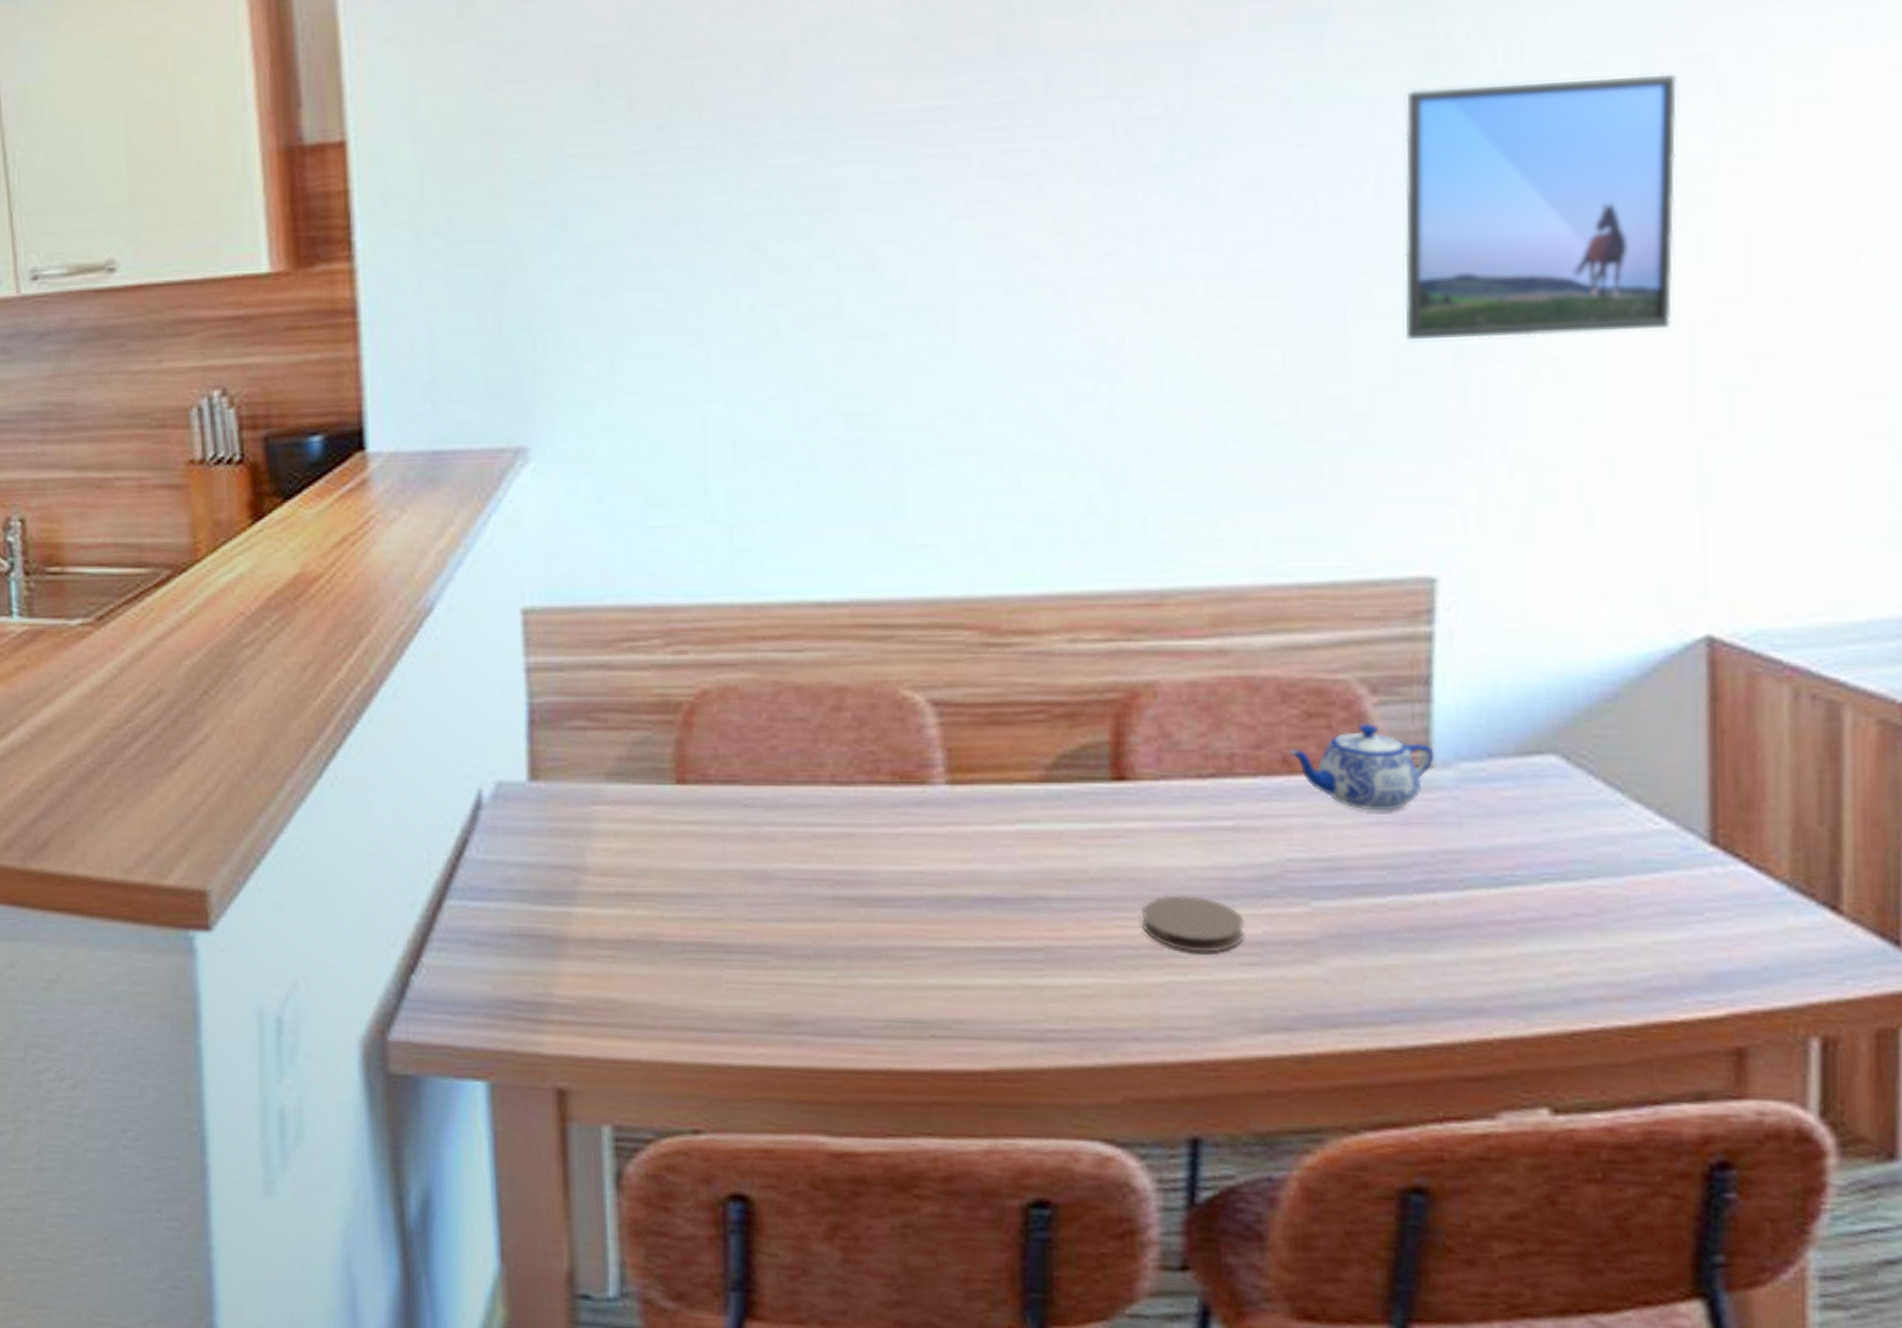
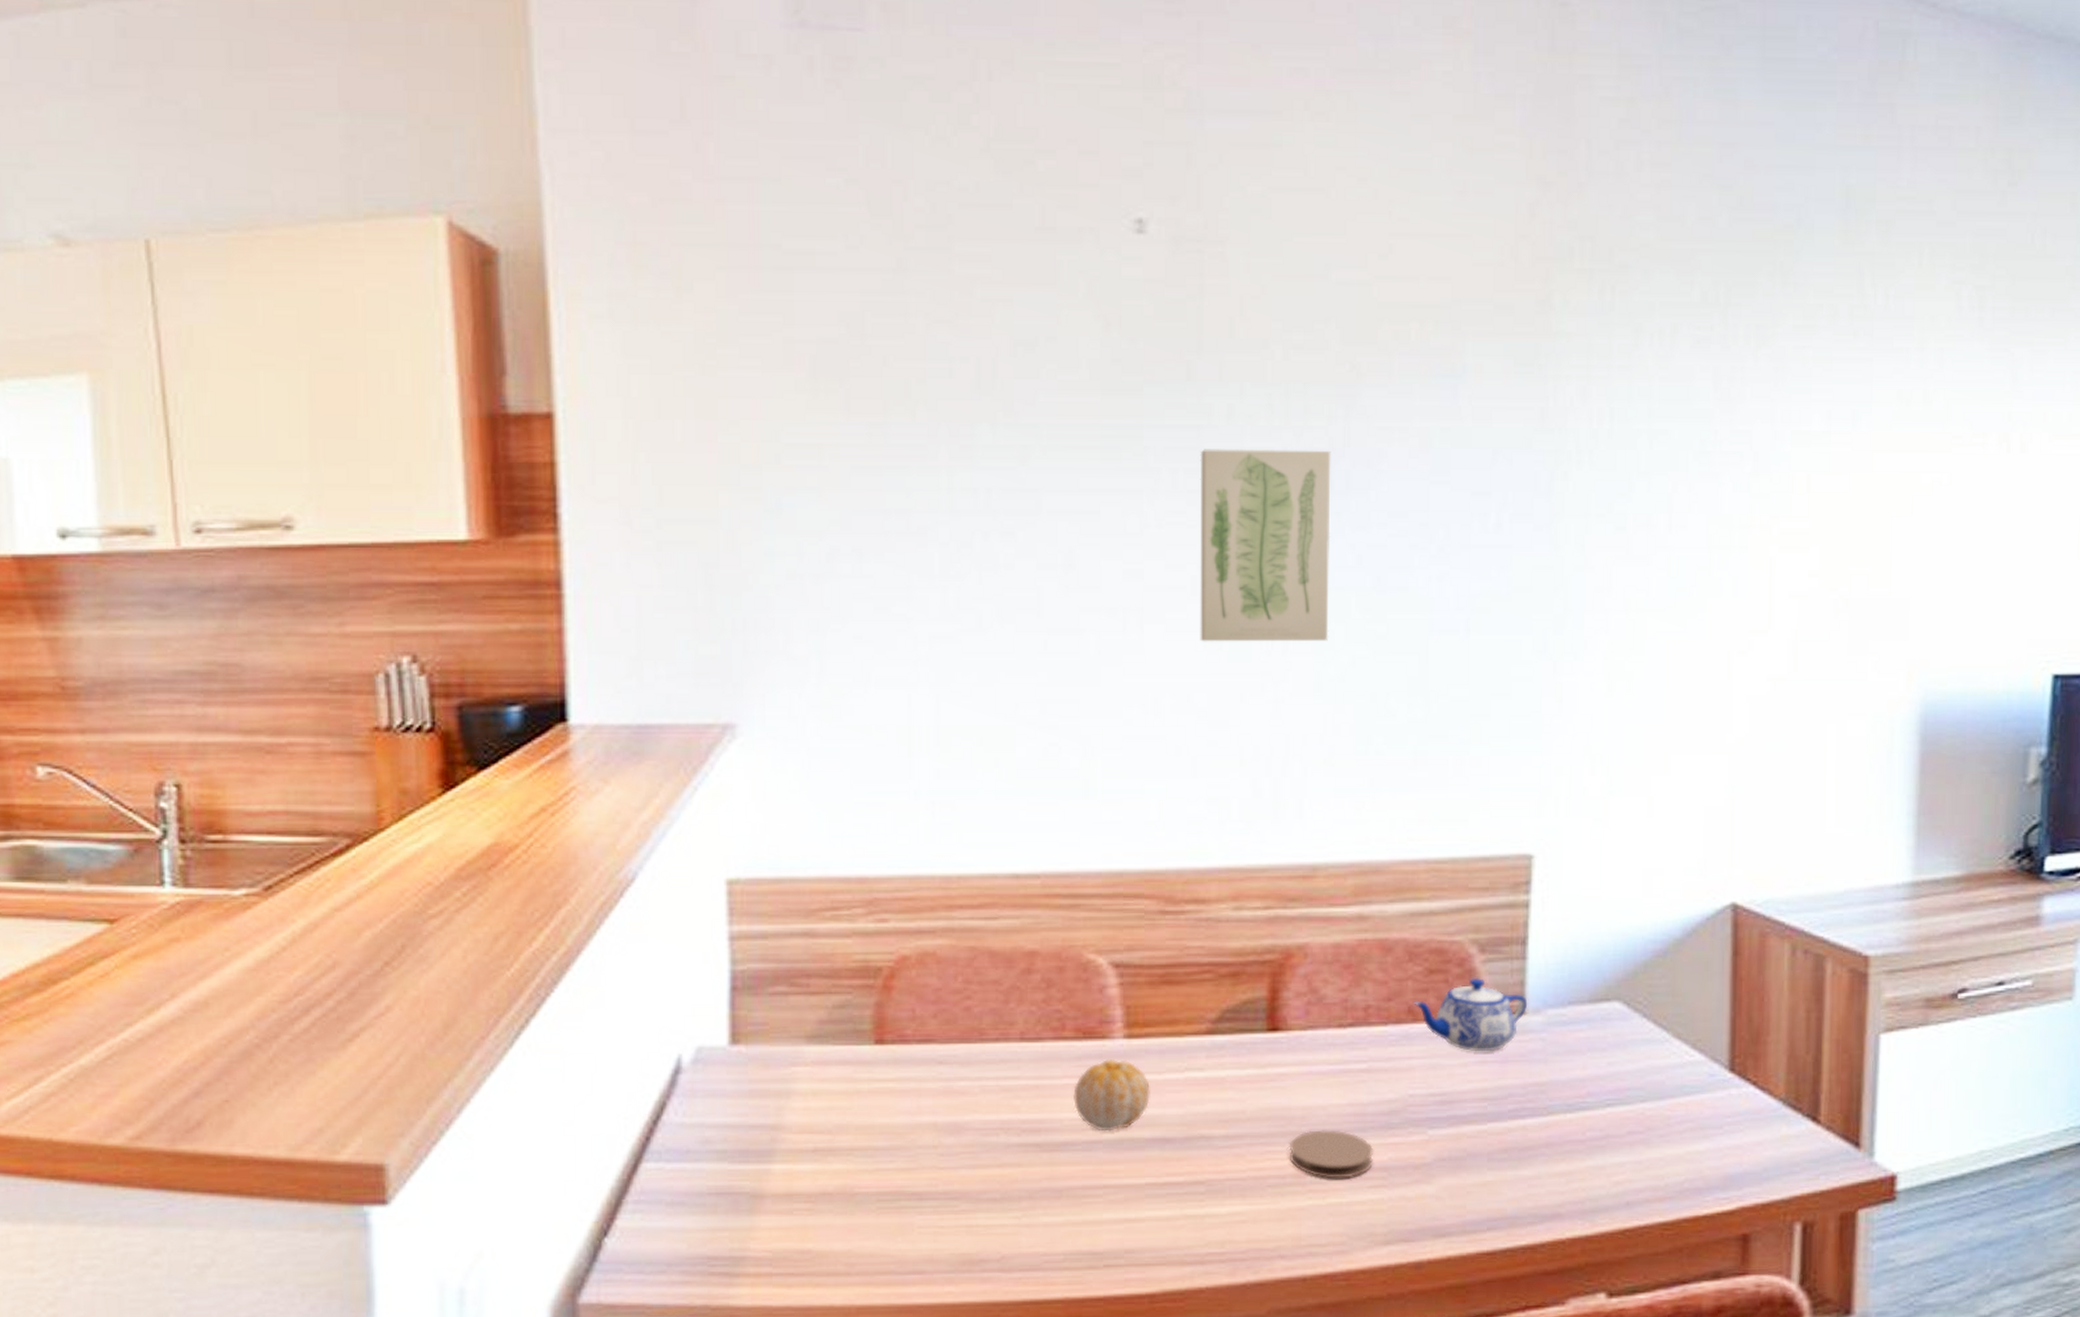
fruit: none [891,806,978,887] -> present [1073,1058,1150,1132]
wall art: none [1014,118,1173,343] -> present [1200,449,1331,642]
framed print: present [1404,73,1677,339] -> none [1516,441,1724,654]

